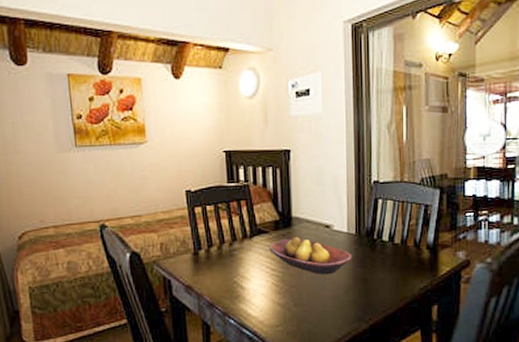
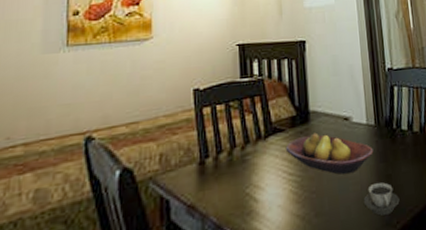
cup: none [339,285,374,312] -> present [363,182,400,216]

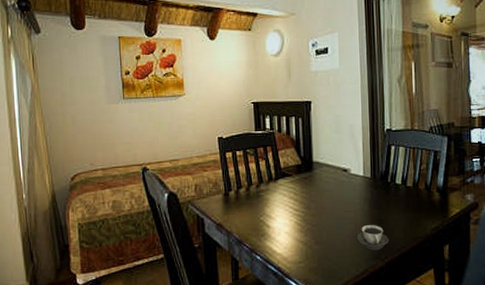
fruit bowl: present [285,132,374,175] -> none [292,179,368,215]

